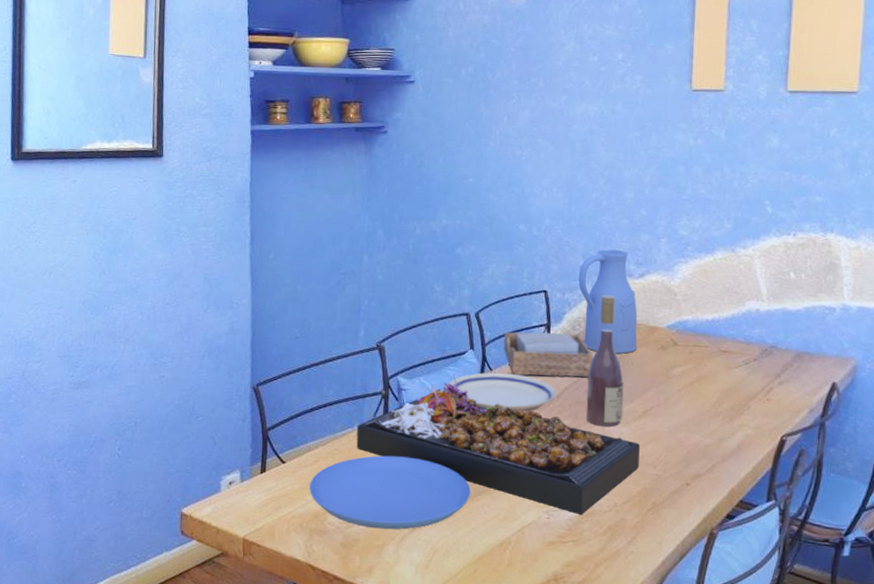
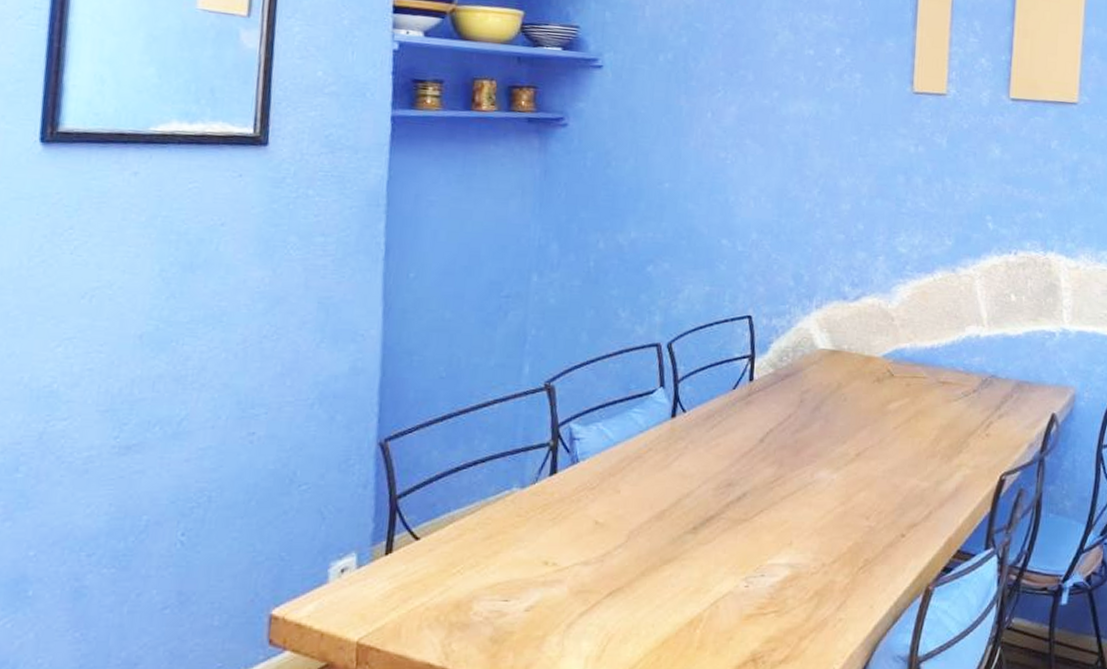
plate: present [309,455,471,530] -> none [450,522,656,616]
food platter: present [356,373,640,514] -> none [514,417,852,579]
plate: present [449,372,557,414] -> none [633,414,760,463]
napkin holder: present [503,331,593,378] -> none [699,364,802,417]
ceramic pitcher: present [578,249,638,354] -> none [787,268,852,388]
wine bottle: present [585,295,625,428] -> none [792,320,836,475]

